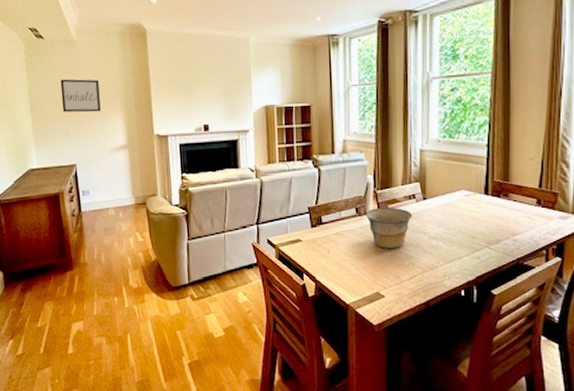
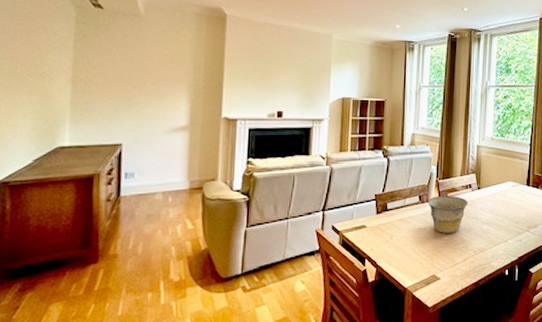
wall art: present [60,79,101,113] -> none [114,52,164,90]

